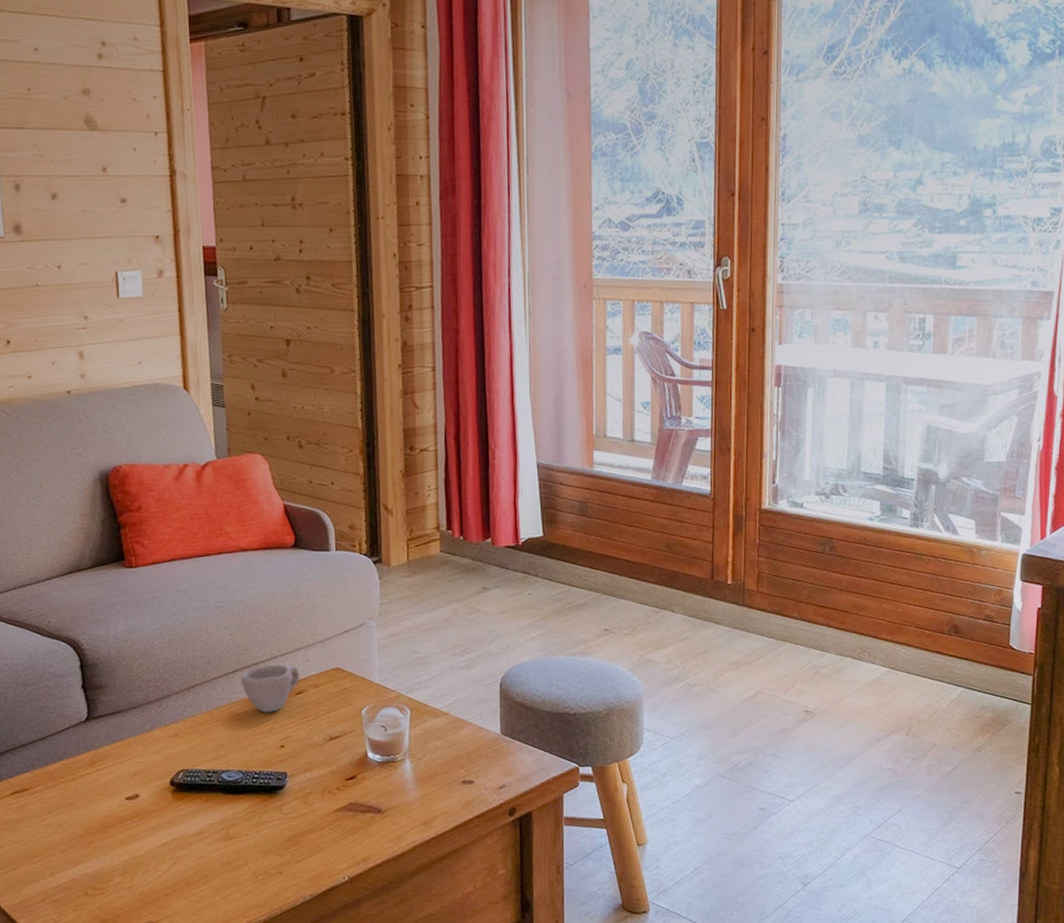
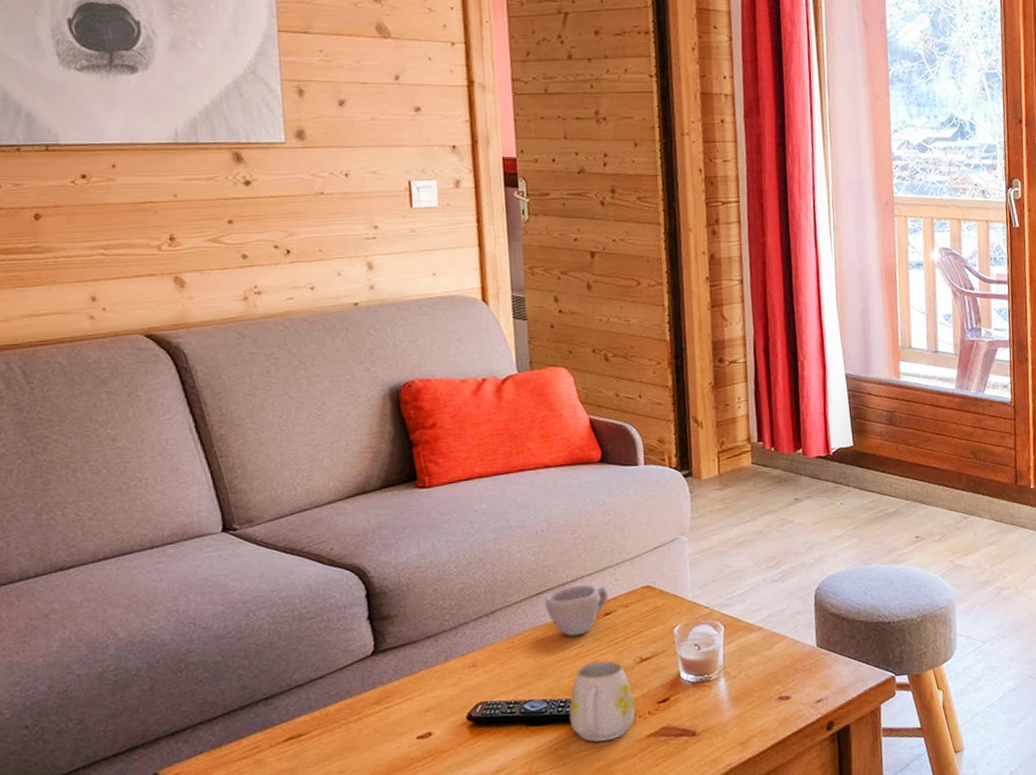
mug: none [262,737,325,813] -> present [569,661,636,742]

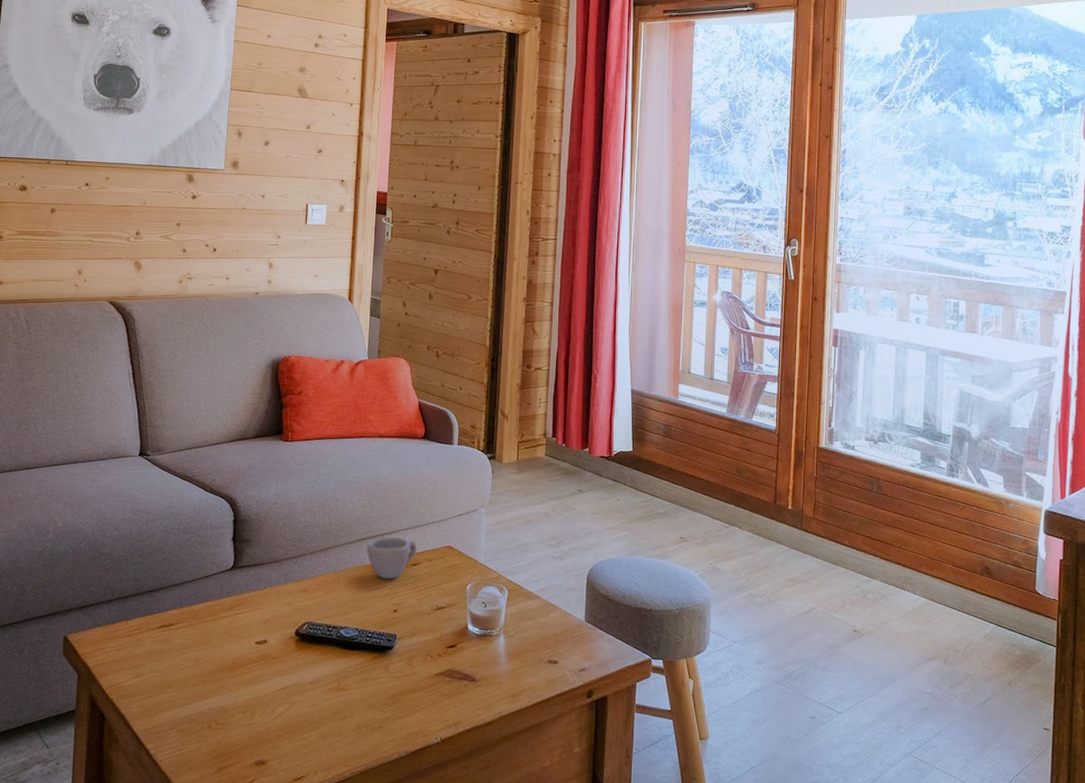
mug: present [569,661,636,742] -> none [374,604,428,672]

